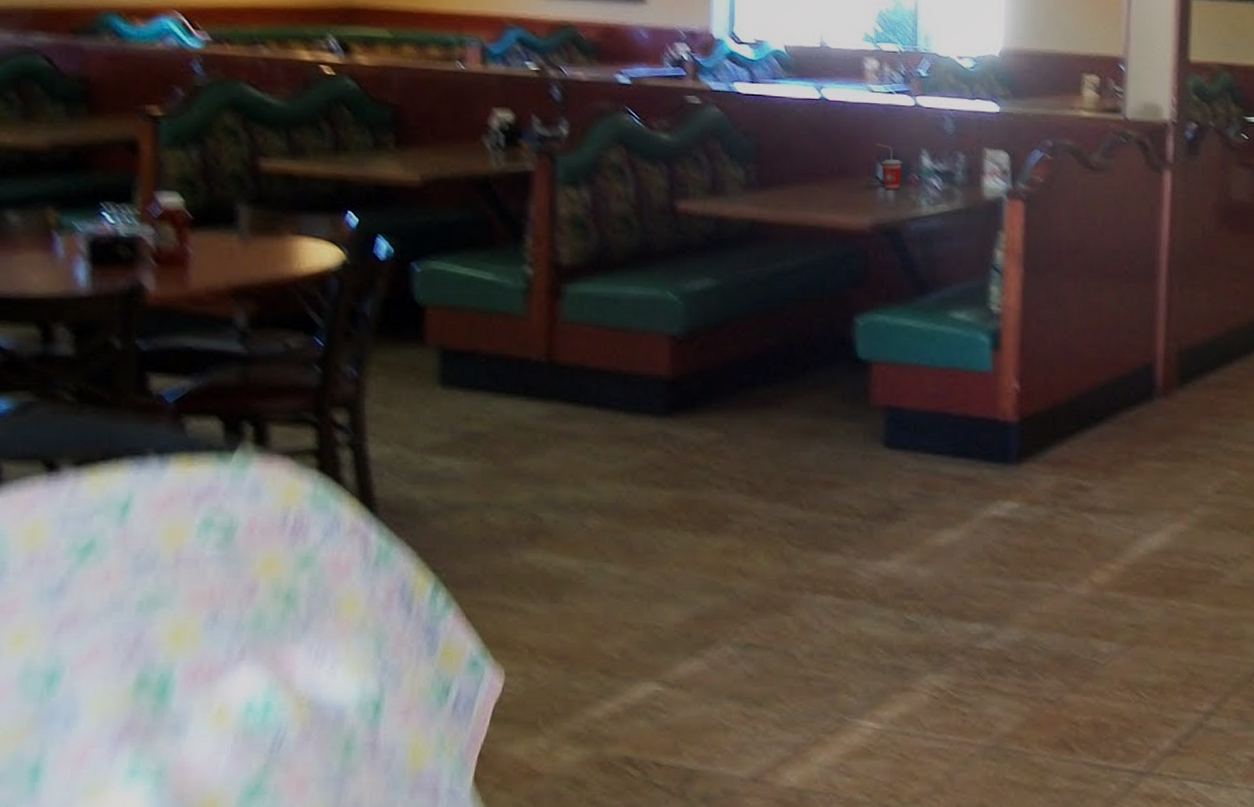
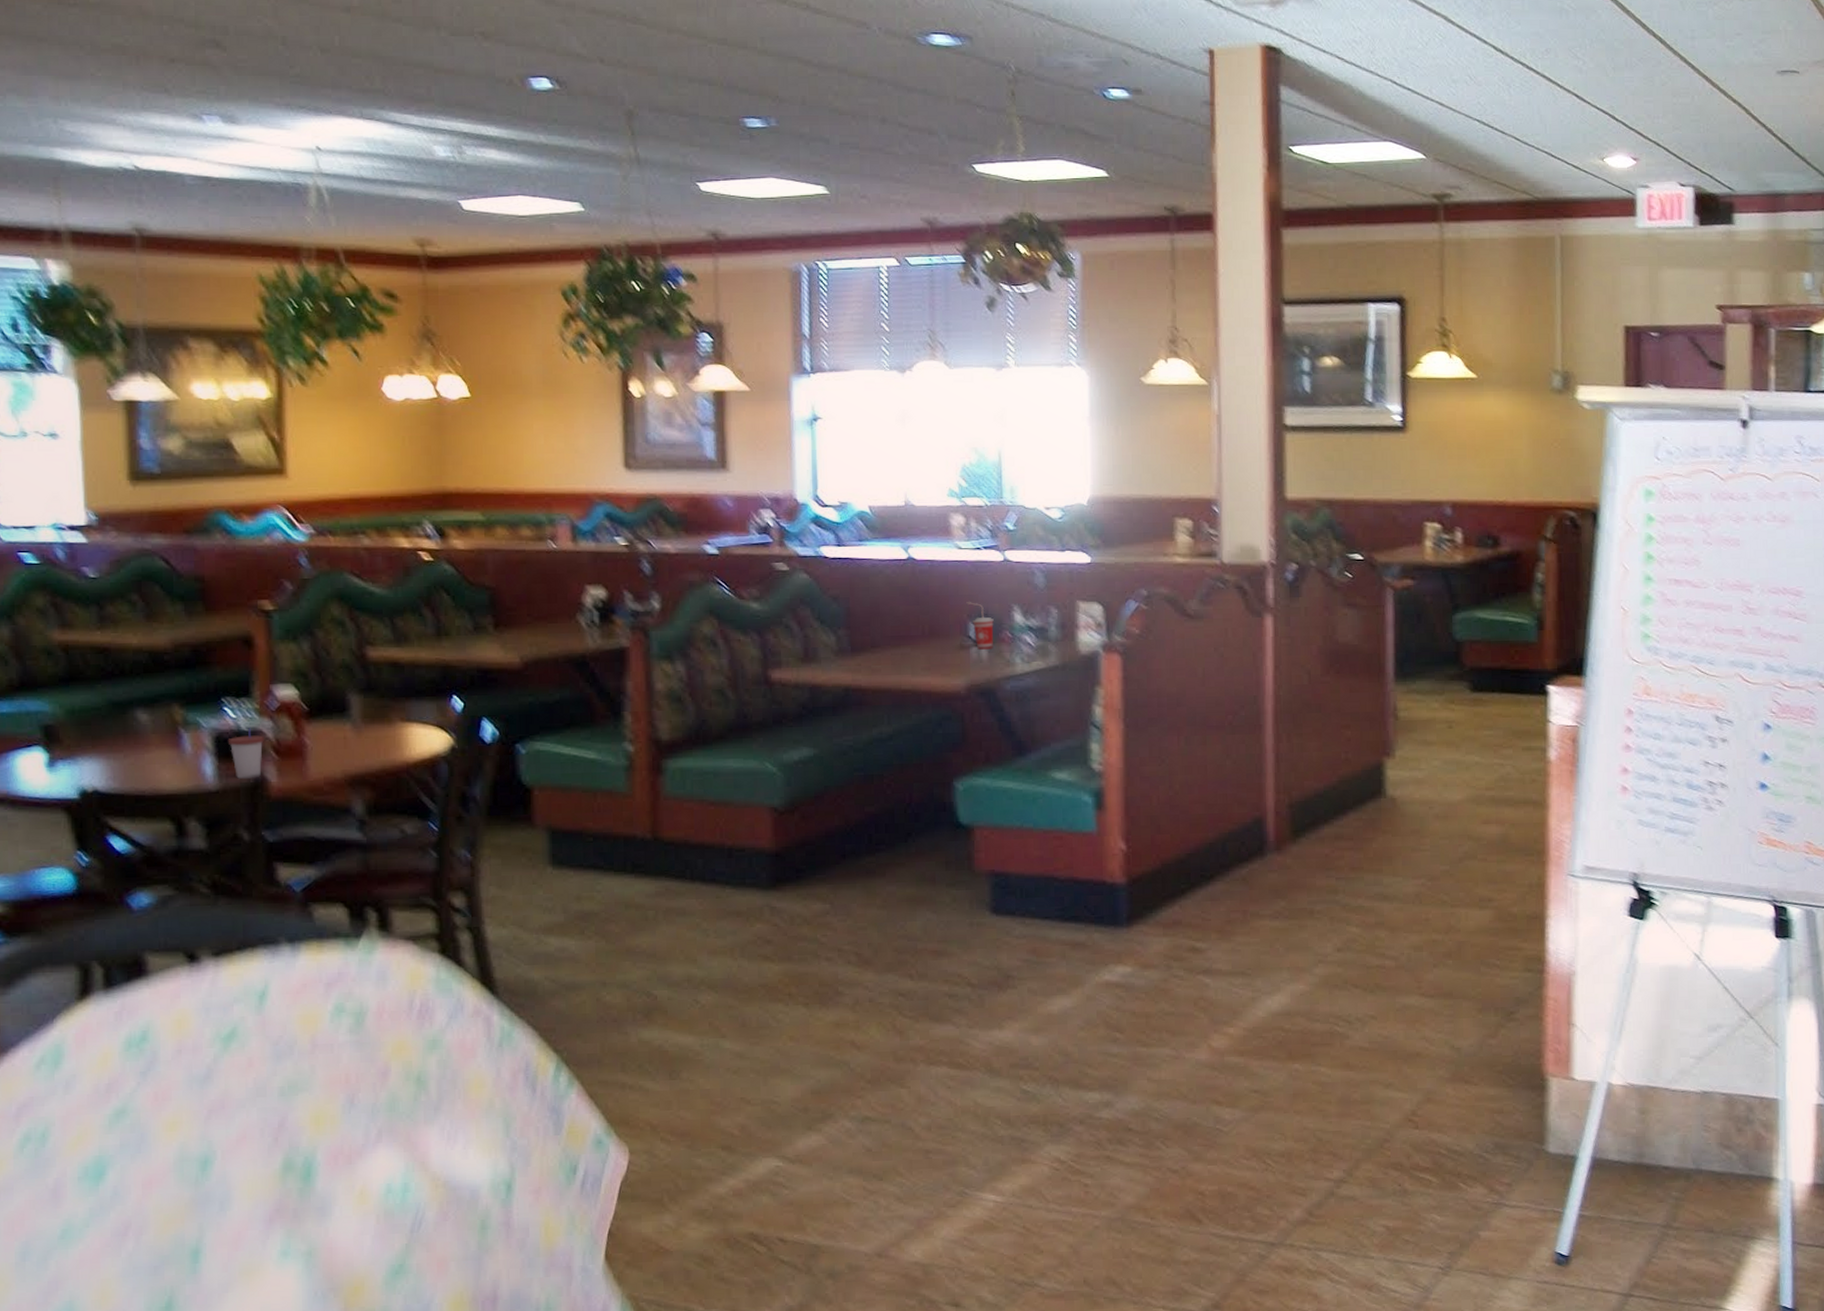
cup: none [104,234,144,286] -> present [227,728,264,779]

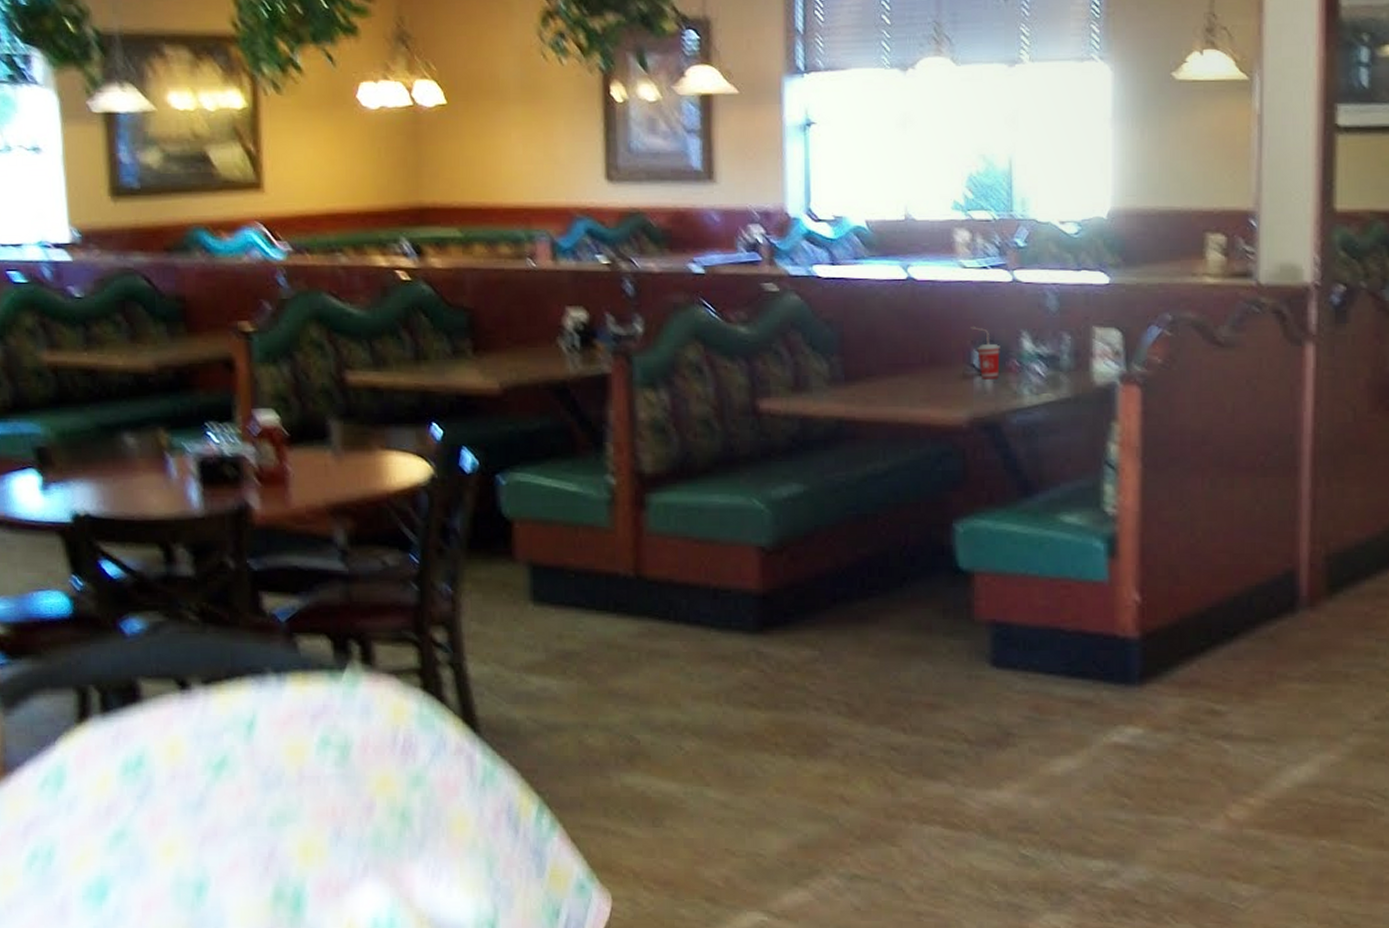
cup: present [227,728,264,779] -> none [212,453,247,506]

